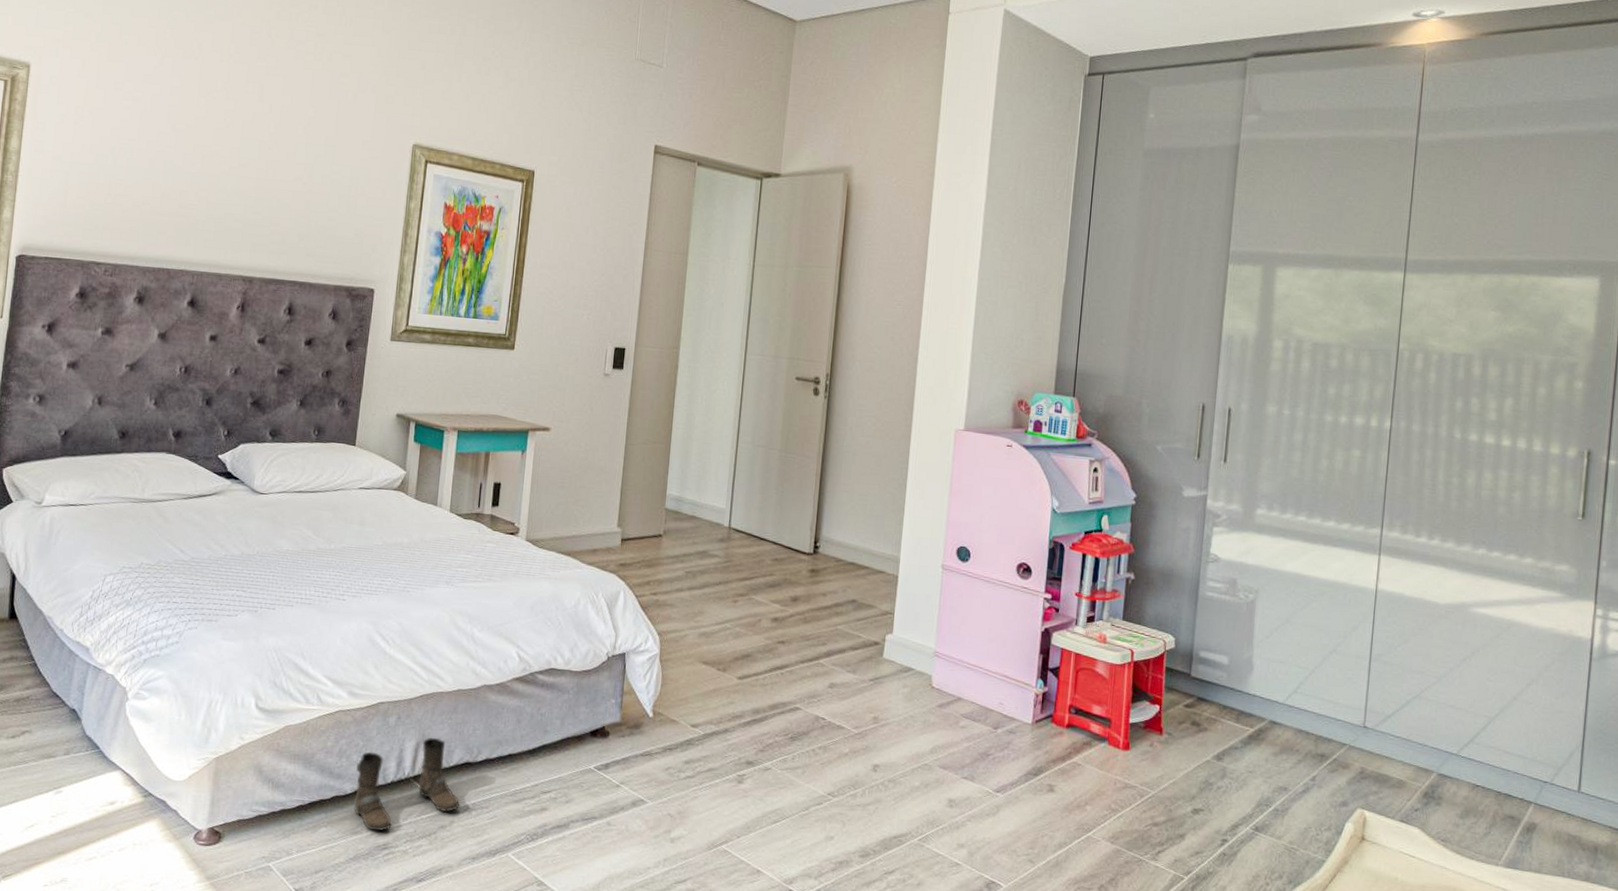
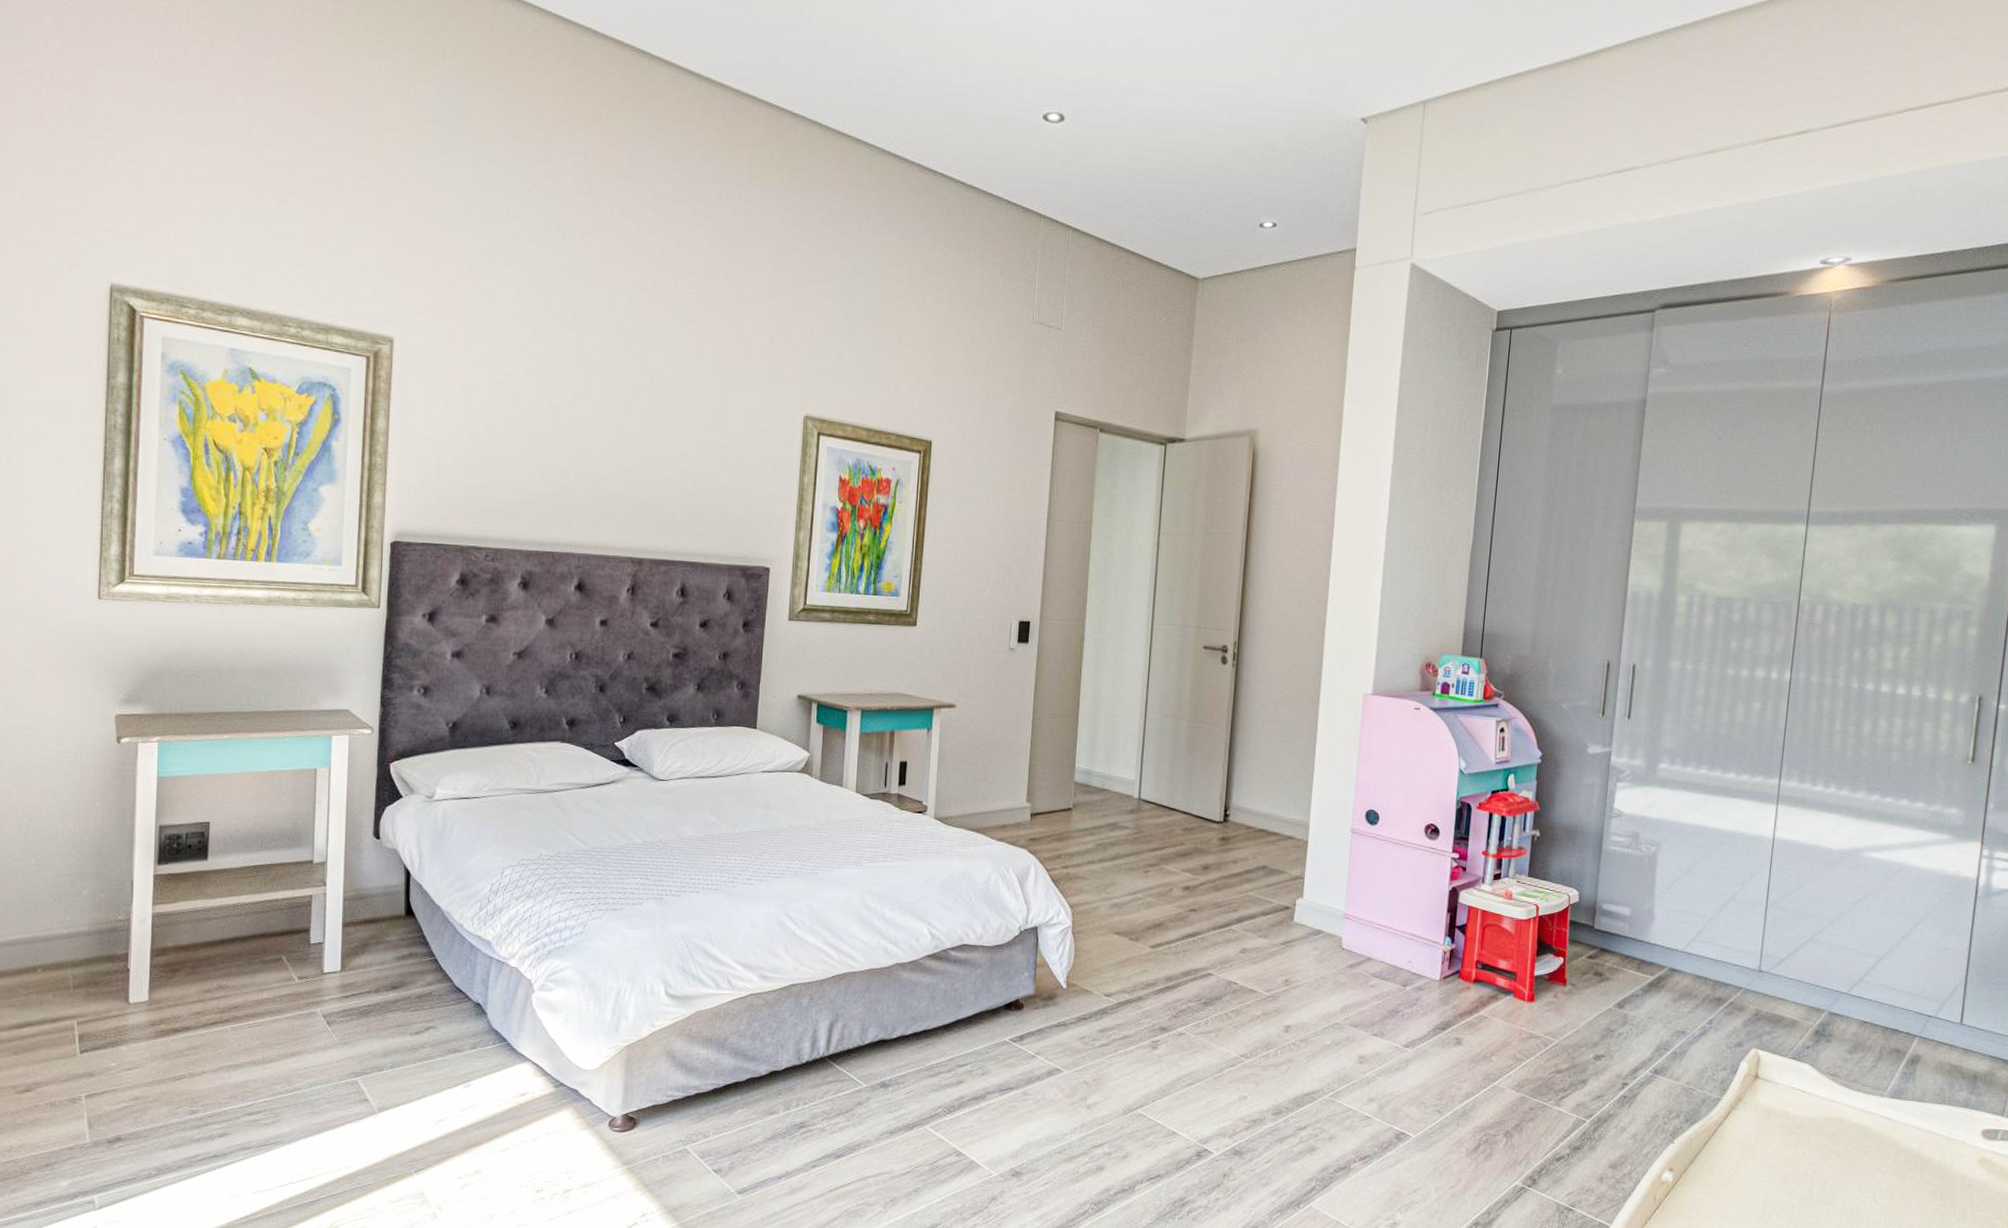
boots: present [353,737,460,832] -> none [768,1016,877,1111]

